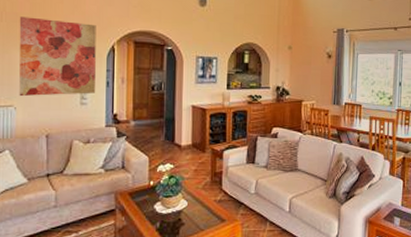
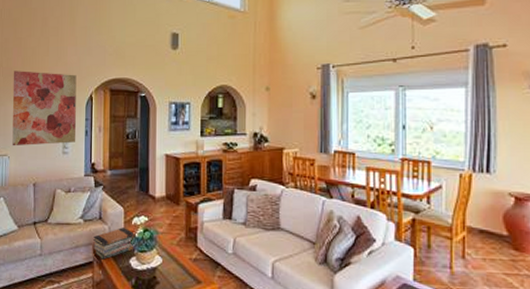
book stack: none [115,175,158,207] -> present [93,227,133,260]

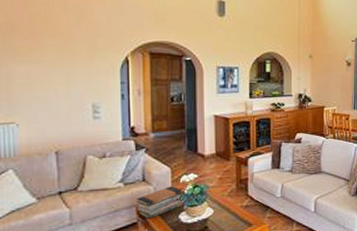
wall art: present [12,71,77,146] -> none [16,27,110,113]

